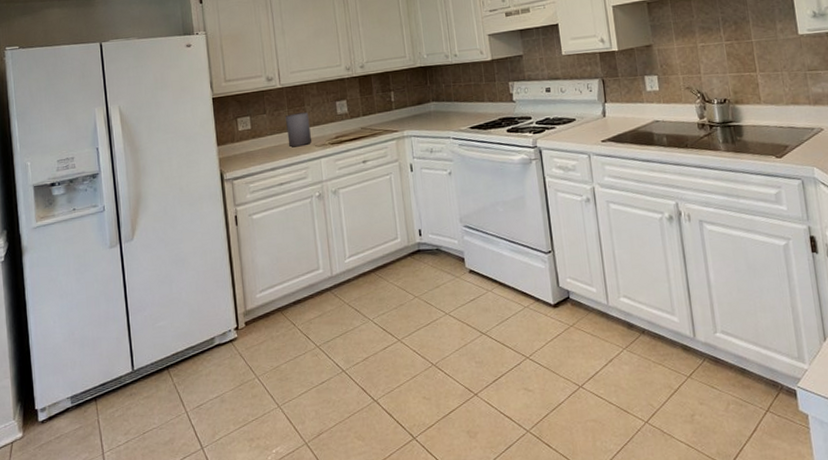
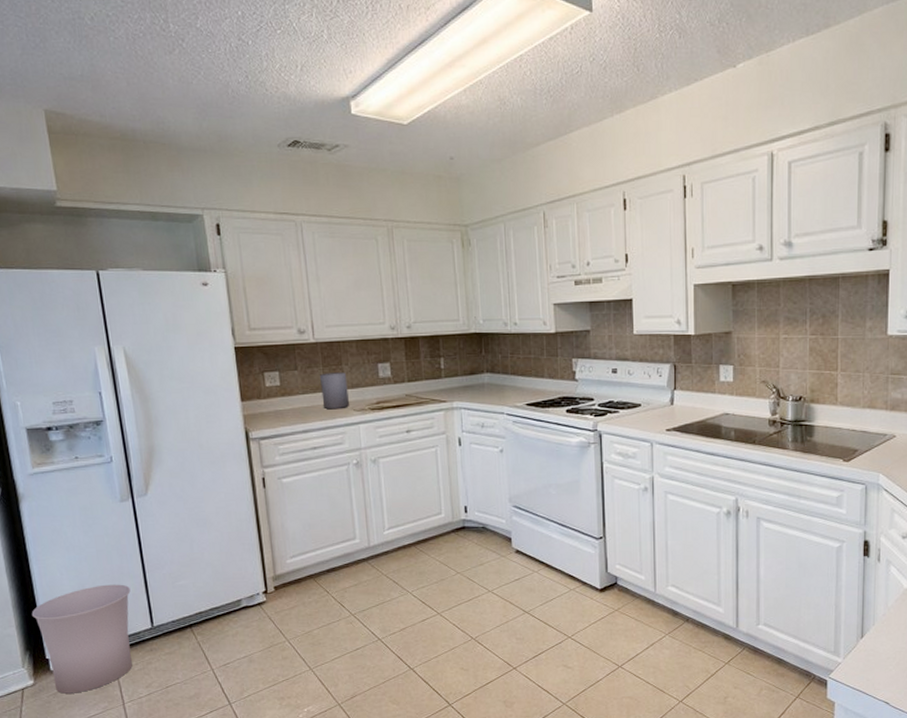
waste bin: none [25,328,115,446] -> present [31,584,132,694]

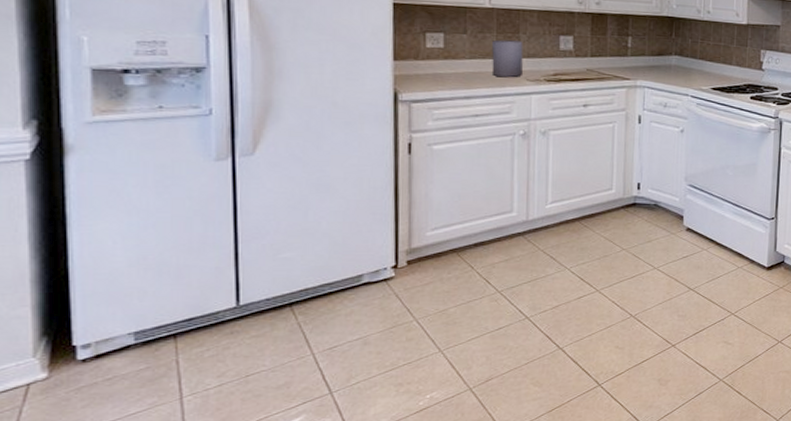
waste bin: present [31,584,132,694] -> none [59,256,213,388]

